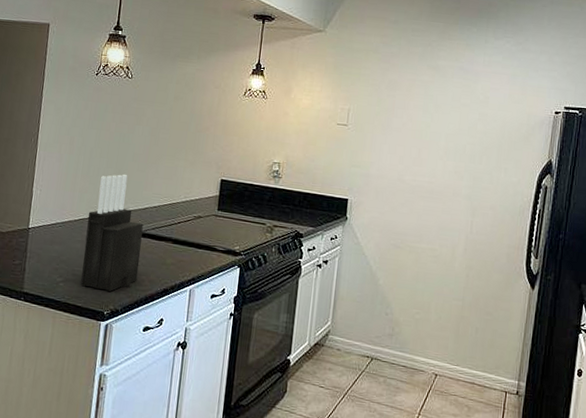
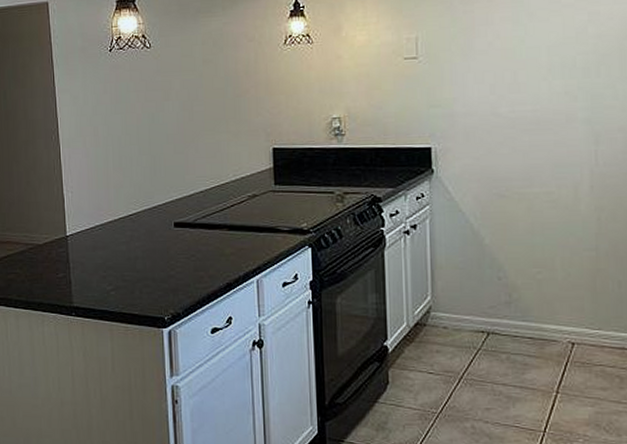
knife block: present [80,174,144,292] -> none [128,160,195,294]

